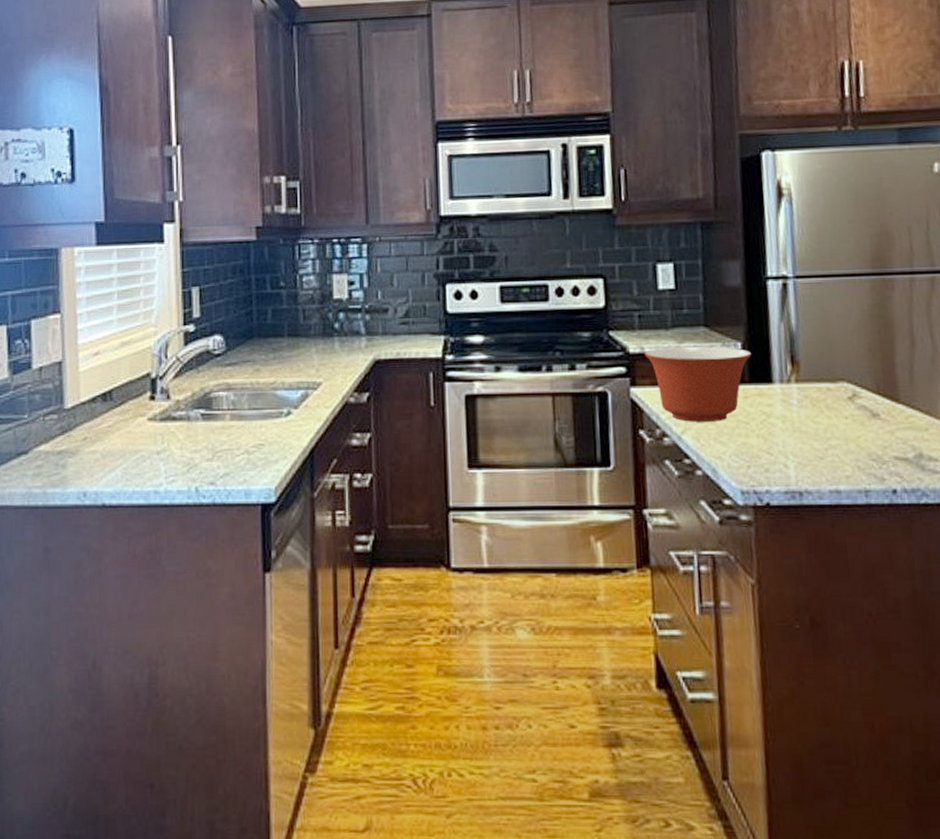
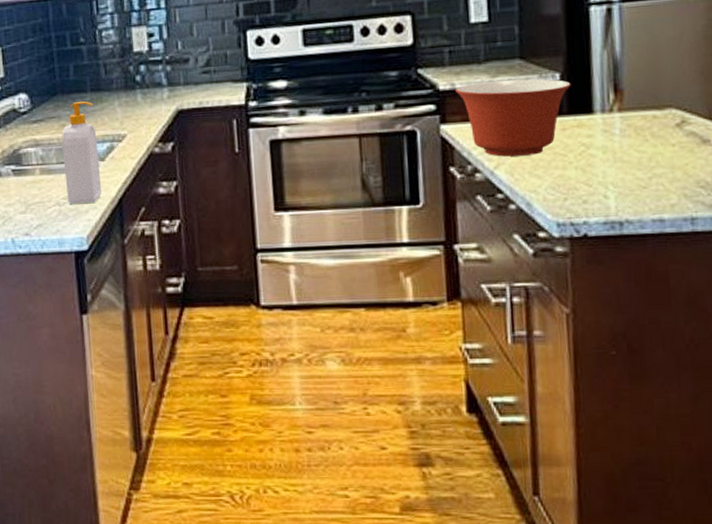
soap bottle: none [255,346,294,453] -> present [62,101,102,204]

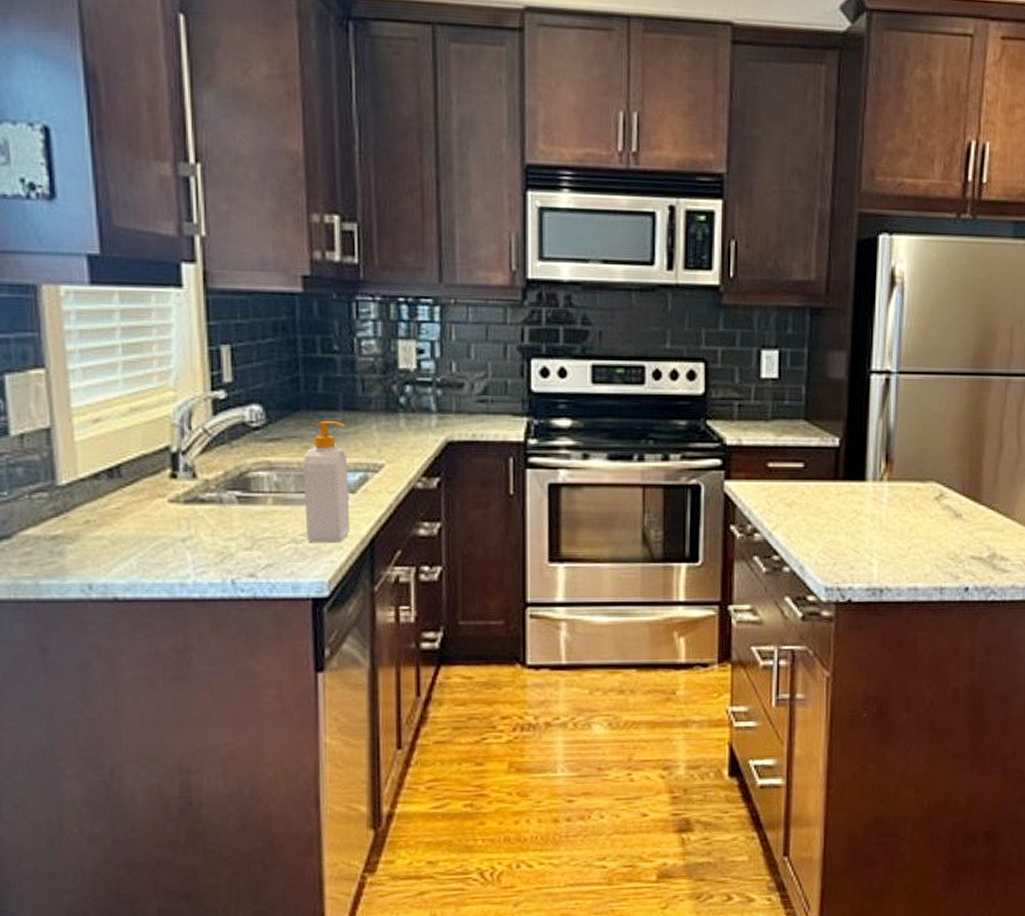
mixing bowl: present [454,79,571,157] -> none [741,440,849,518]

